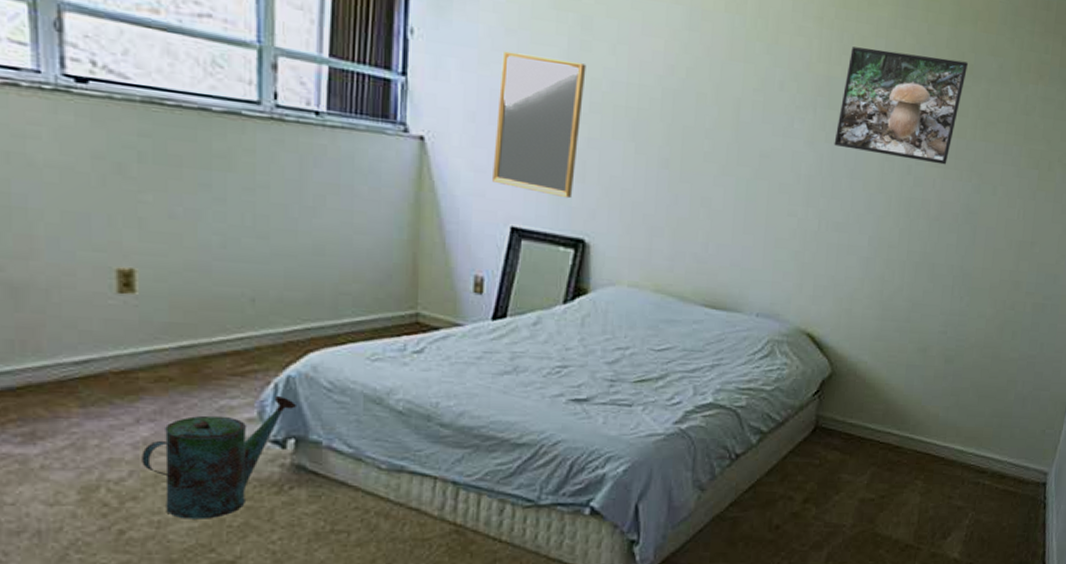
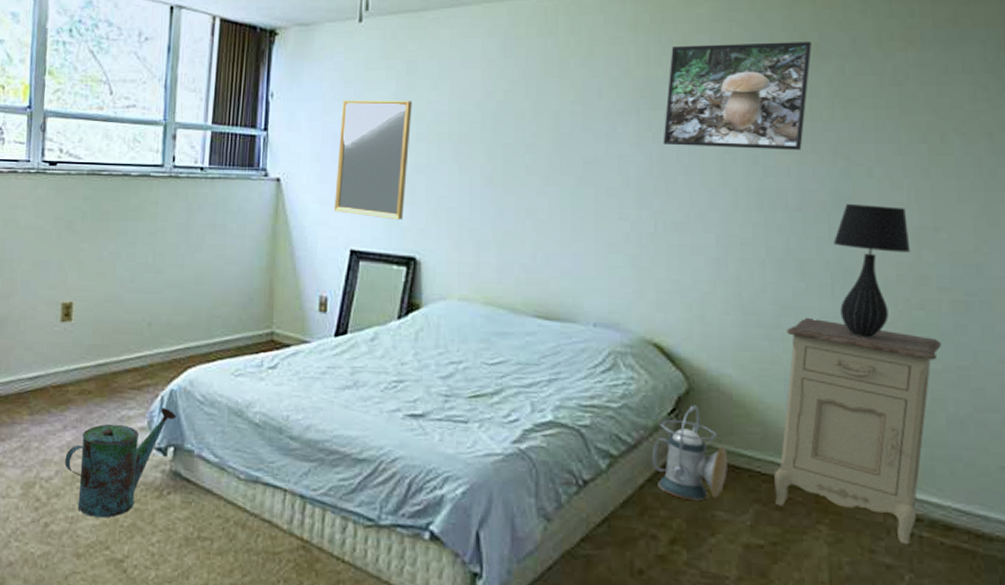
lantern: none [795,387,856,466] -> present [651,405,727,501]
nightstand: none [887,313,1022,491] -> present [774,317,942,545]
table lamp: none [955,217,1014,332] -> present [833,204,911,338]

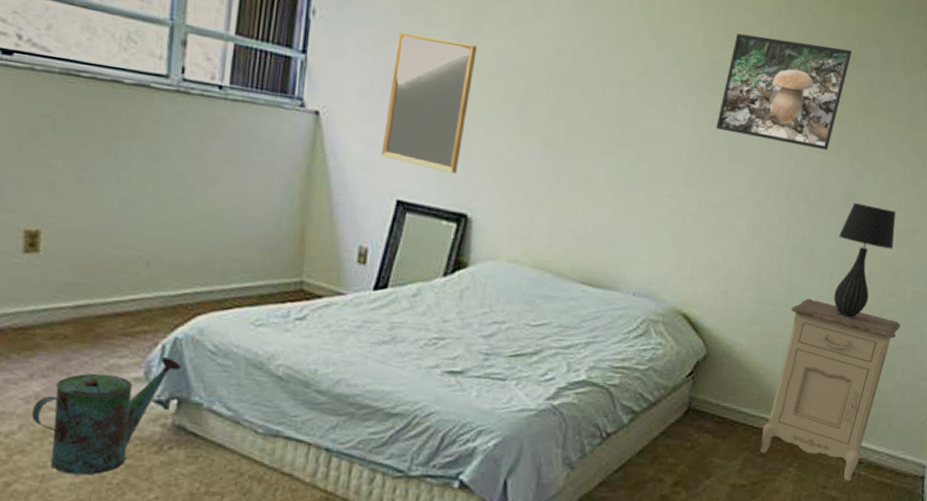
lantern: present [651,405,727,501] -> none [667,369,729,450]

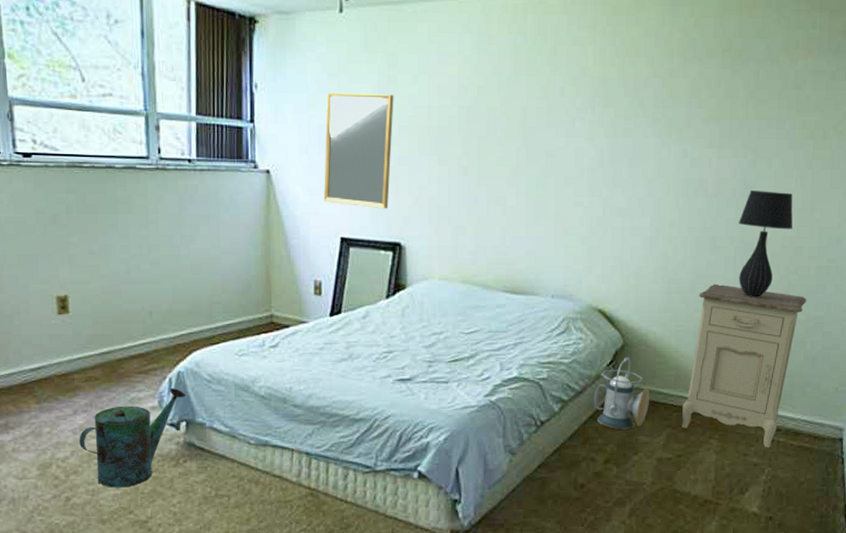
lantern: none [667,369,729,450] -> present [593,357,649,429]
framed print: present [715,33,853,151] -> none [613,47,737,145]

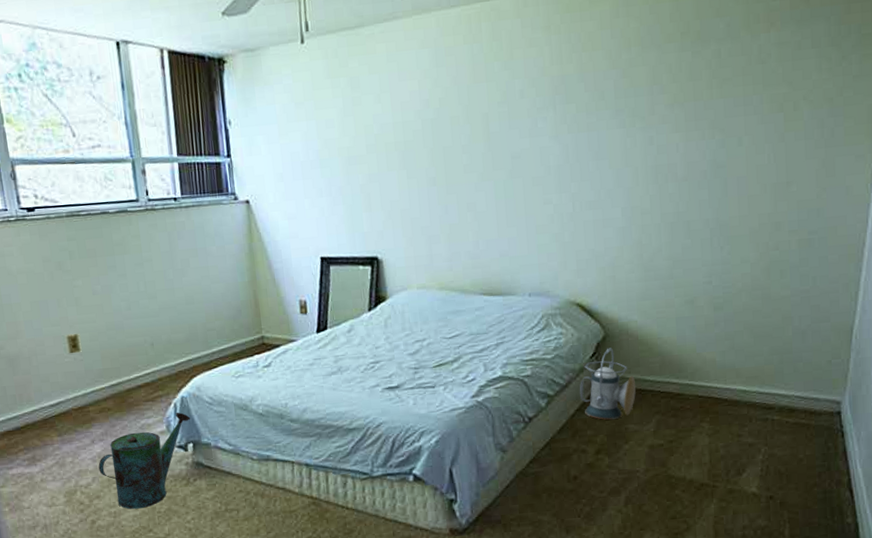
home mirror: present [324,93,394,209] -> none [295,116,364,227]
nightstand: present [682,283,807,448] -> none [670,267,791,427]
table lamp: present [739,191,793,298] -> none [712,168,770,278]

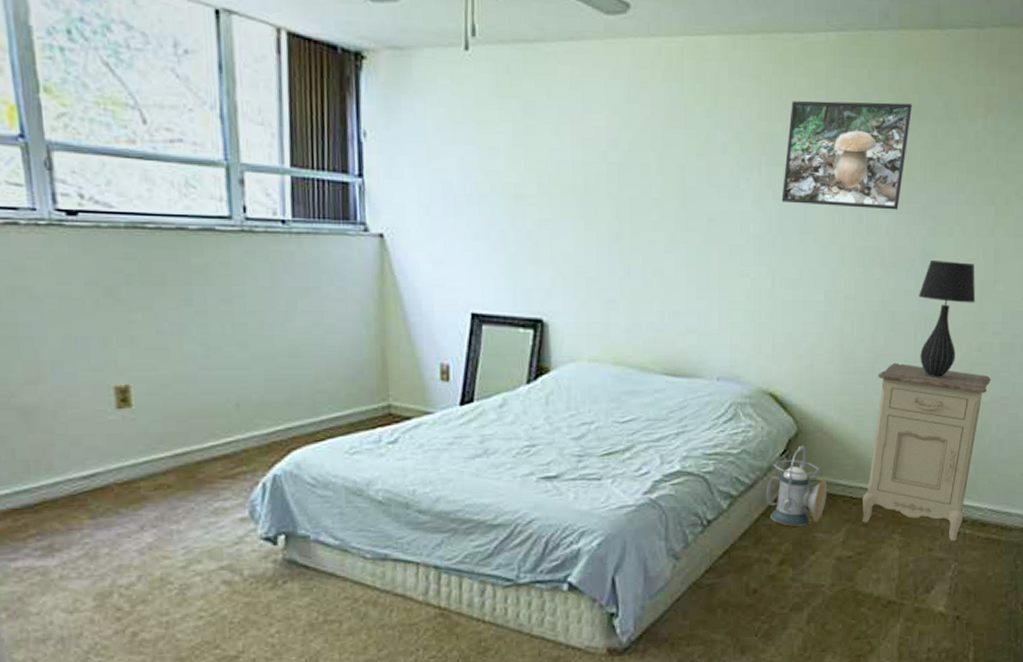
watering can: present [98,412,191,509] -> none [147,494,285,618]
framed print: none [576,29,695,135] -> present [781,100,913,210]
nightstand: none [670,267,791,427] -> present [862,362,992,541]
table lamp: none [712,168,770,278] -> present [919,261,976,378]

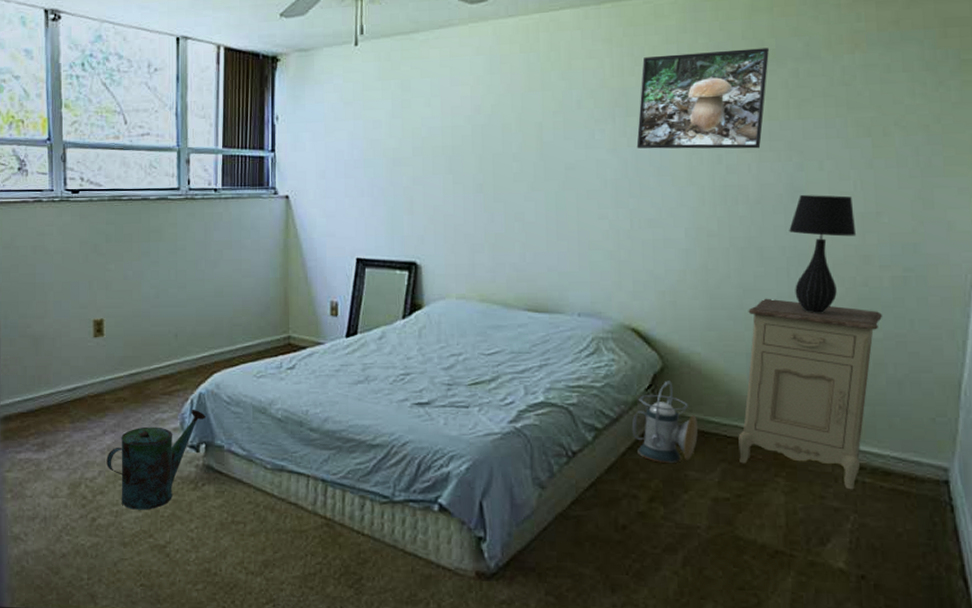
watering can: none [147,494,285,618] -> present [106,409,207,510]

